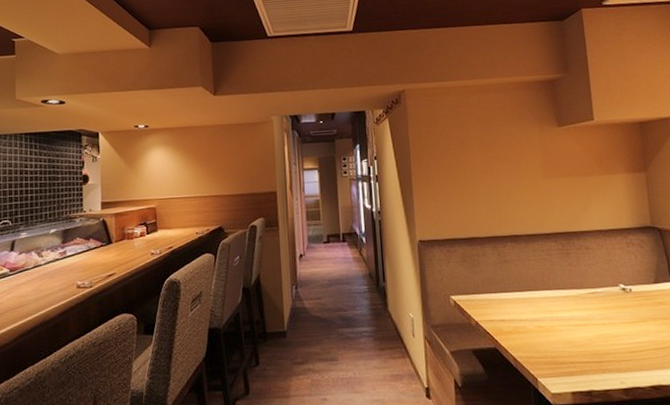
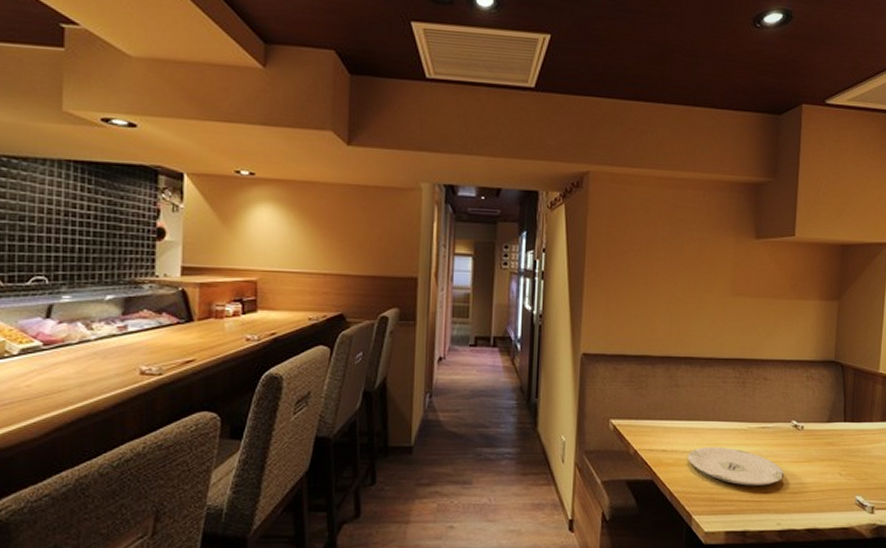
plate: none [525,313,620,348] -> present [688,447,784,486]

